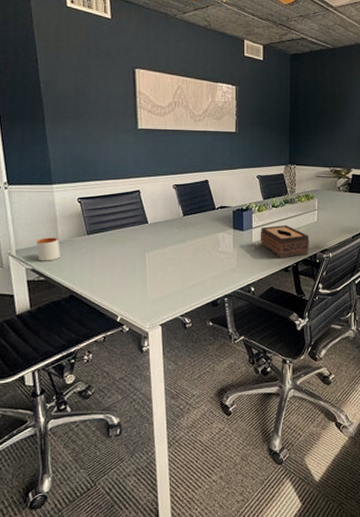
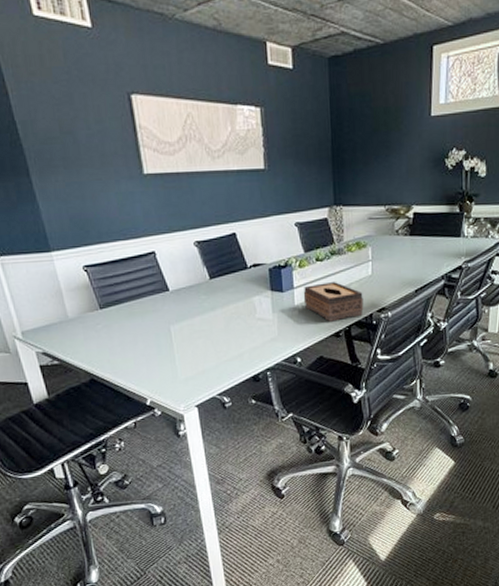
mug: present [36,237,60,261] -> none [43,314,73,343]

